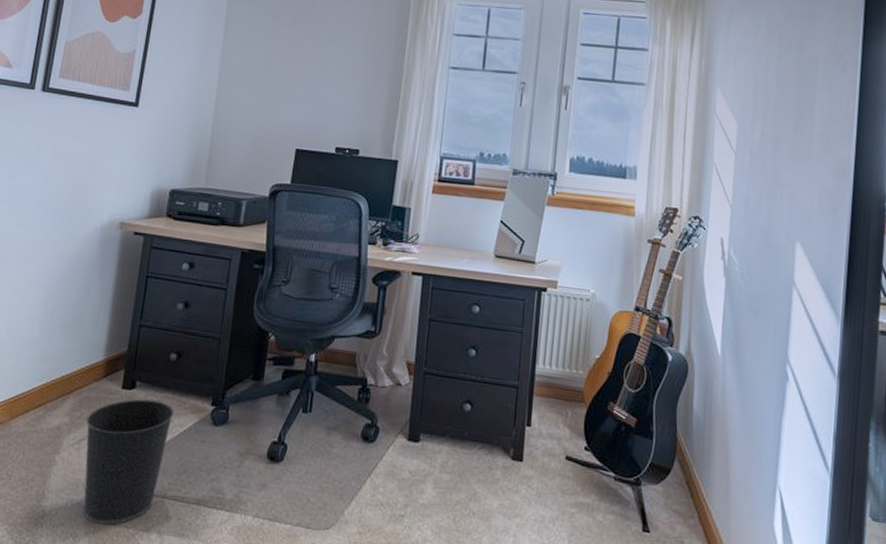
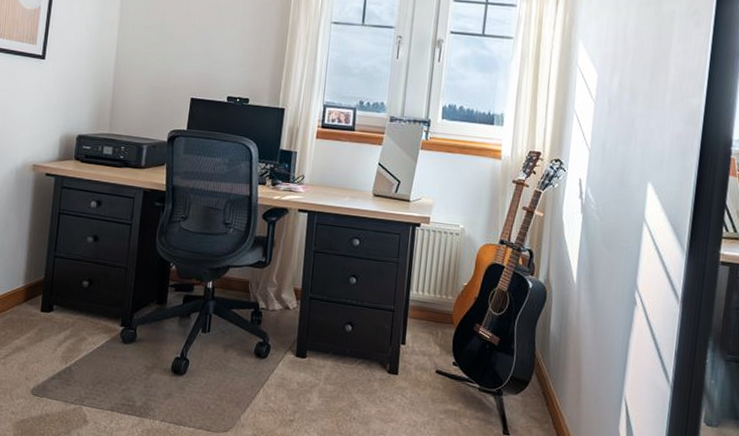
wastebasket: present [83,398,174,525] -> none [10,320,88,428]

